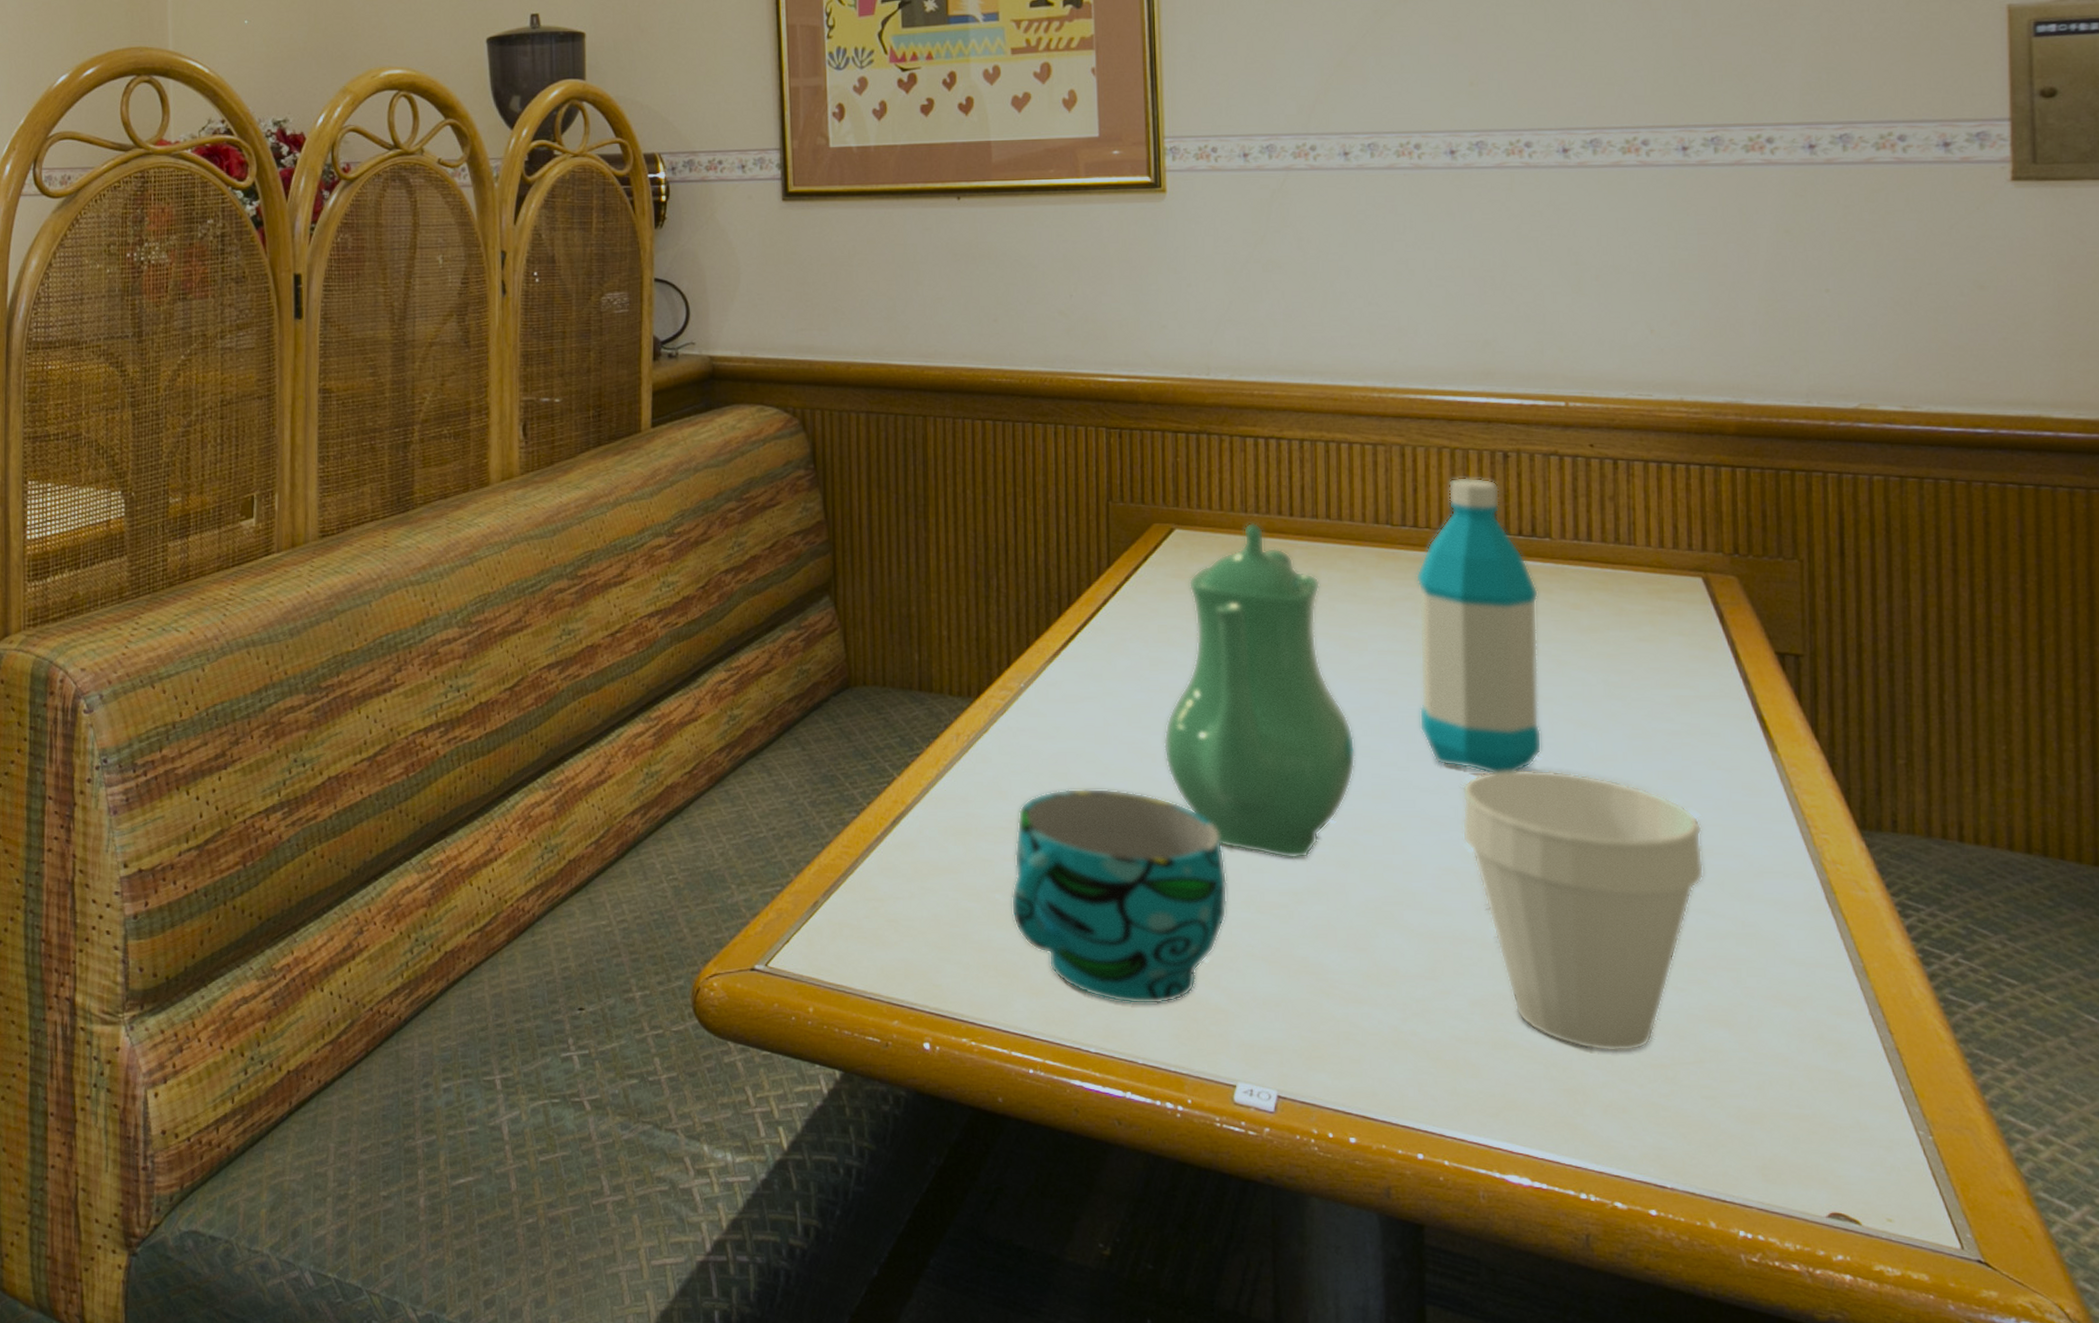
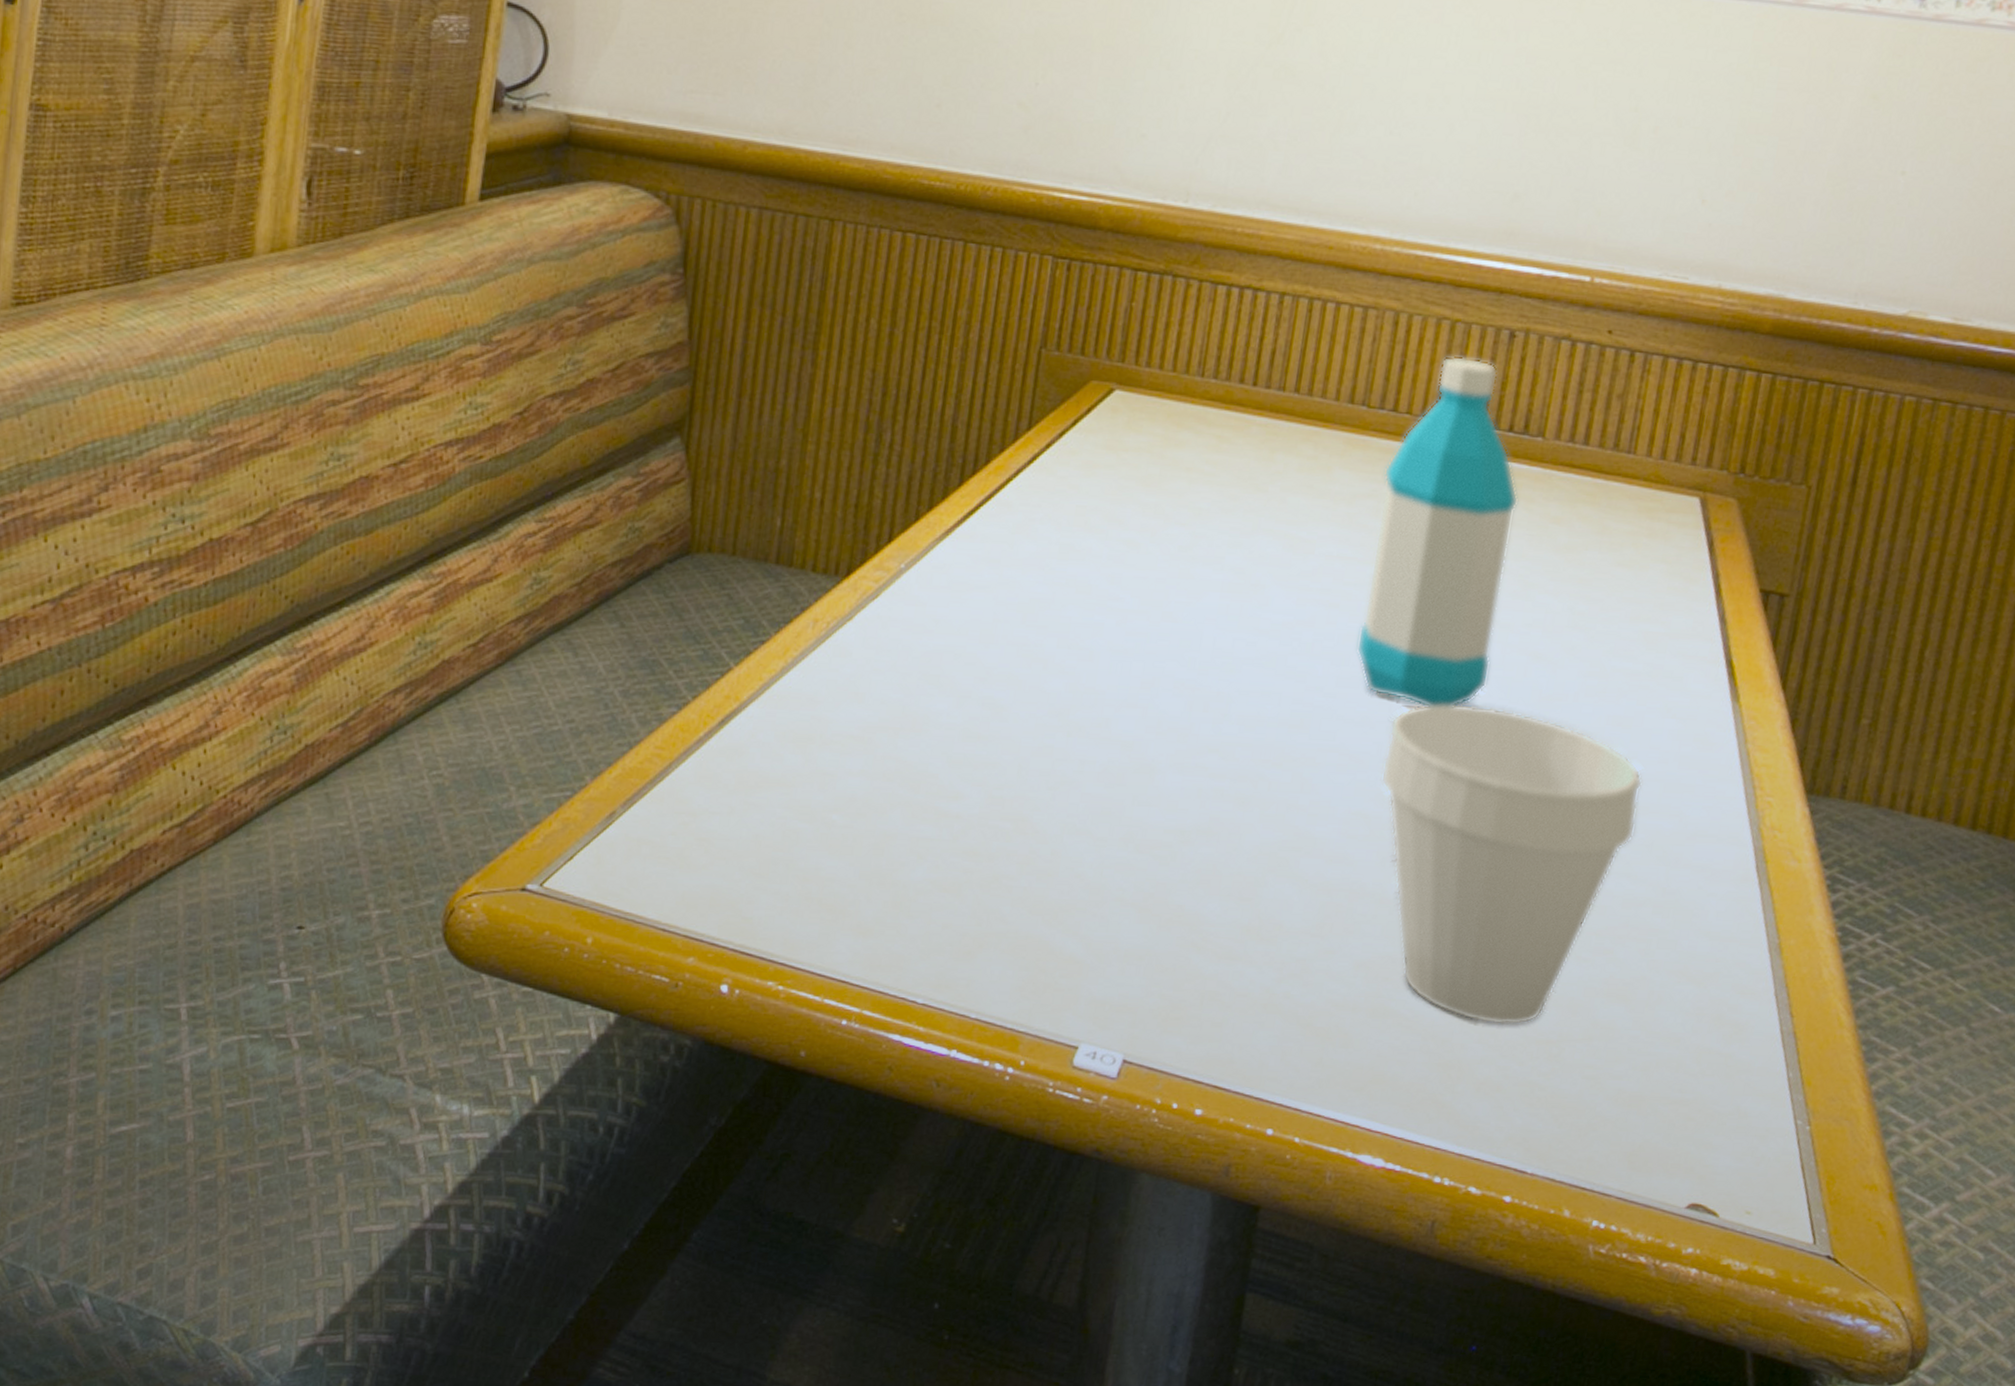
cup: present [1011,788,1228,1005] -> none [848,694,1109,952]
teapot: present [1163,522,1355,858] -> none [1058,389,1281,792]

